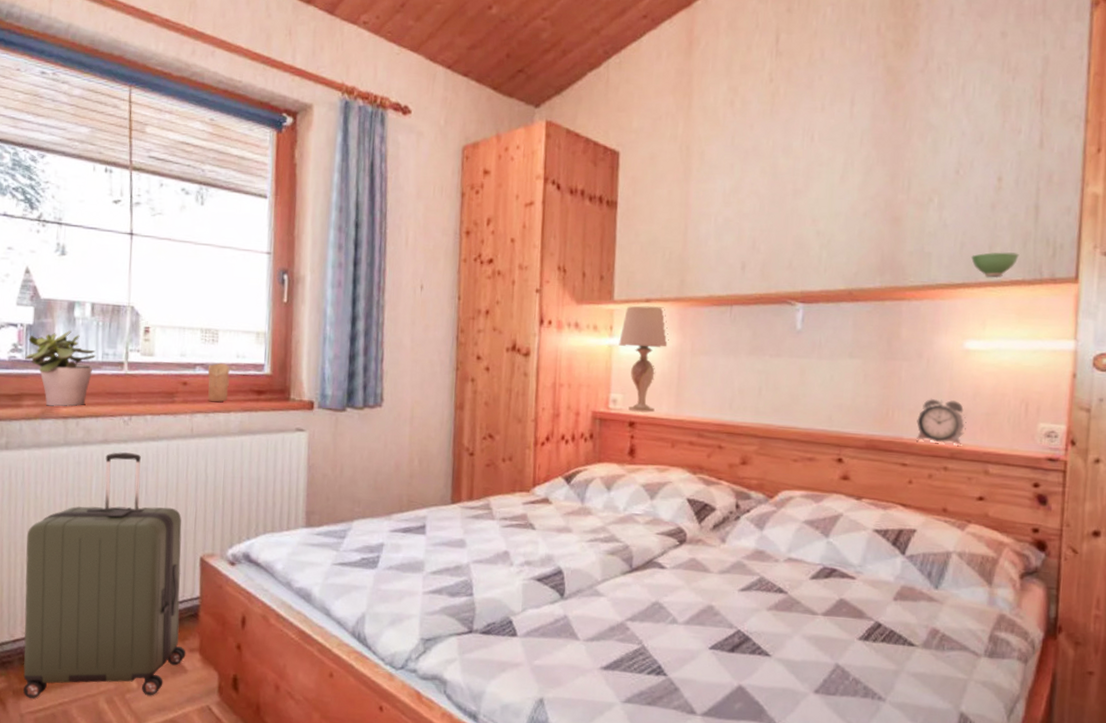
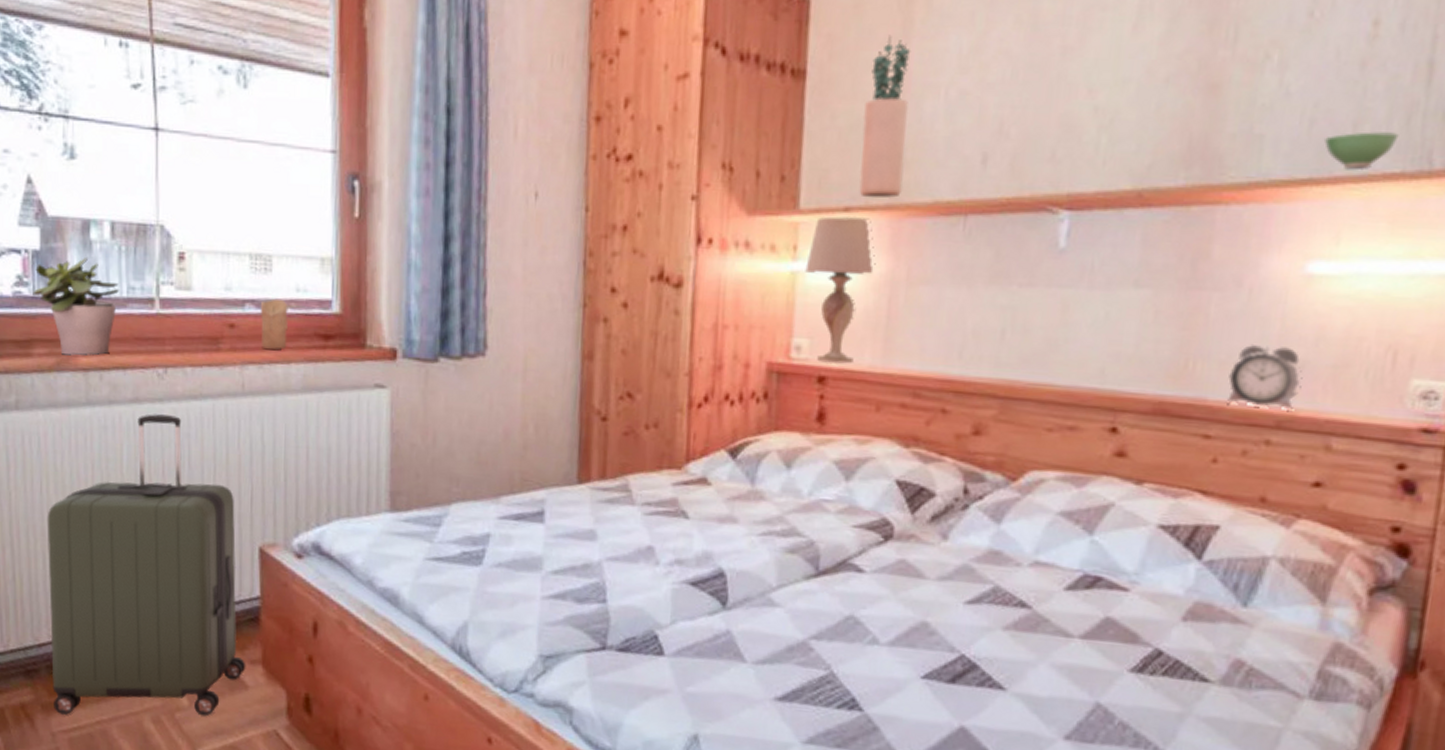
vase: none [656,178,691,293] -> present [859,34,911,199]

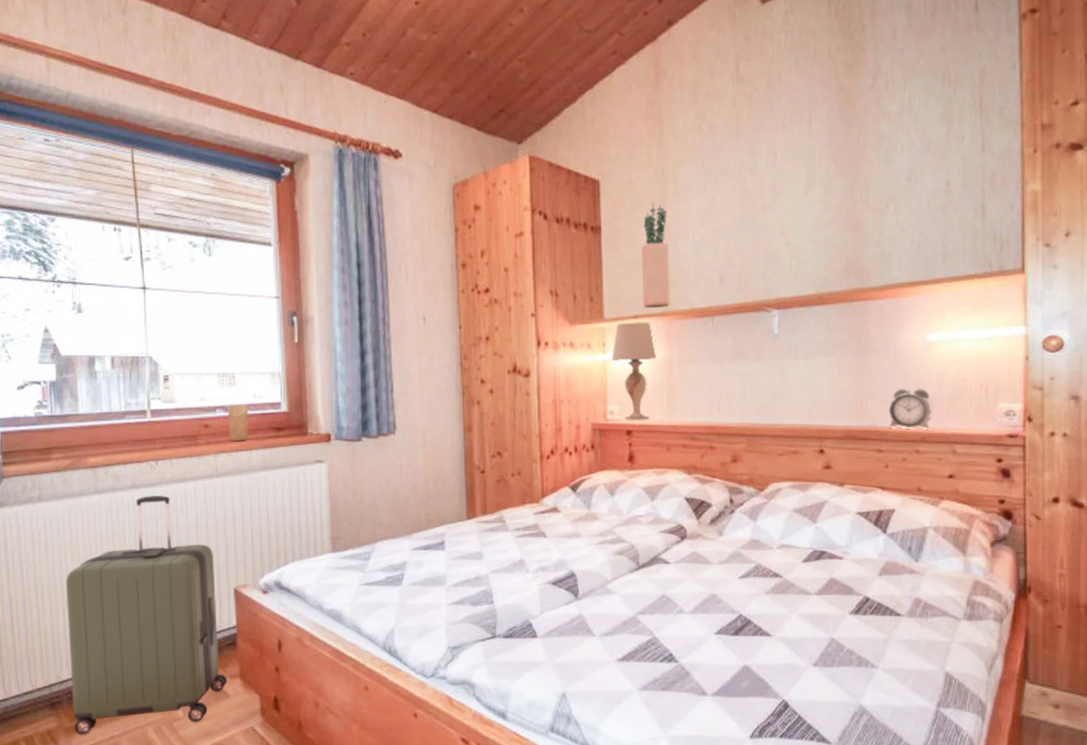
potted plant: present [33,256,120,357] -> none [51,383,119,457]
bowl: present [1324,132,1399,171] -> none [928,250,970,274]

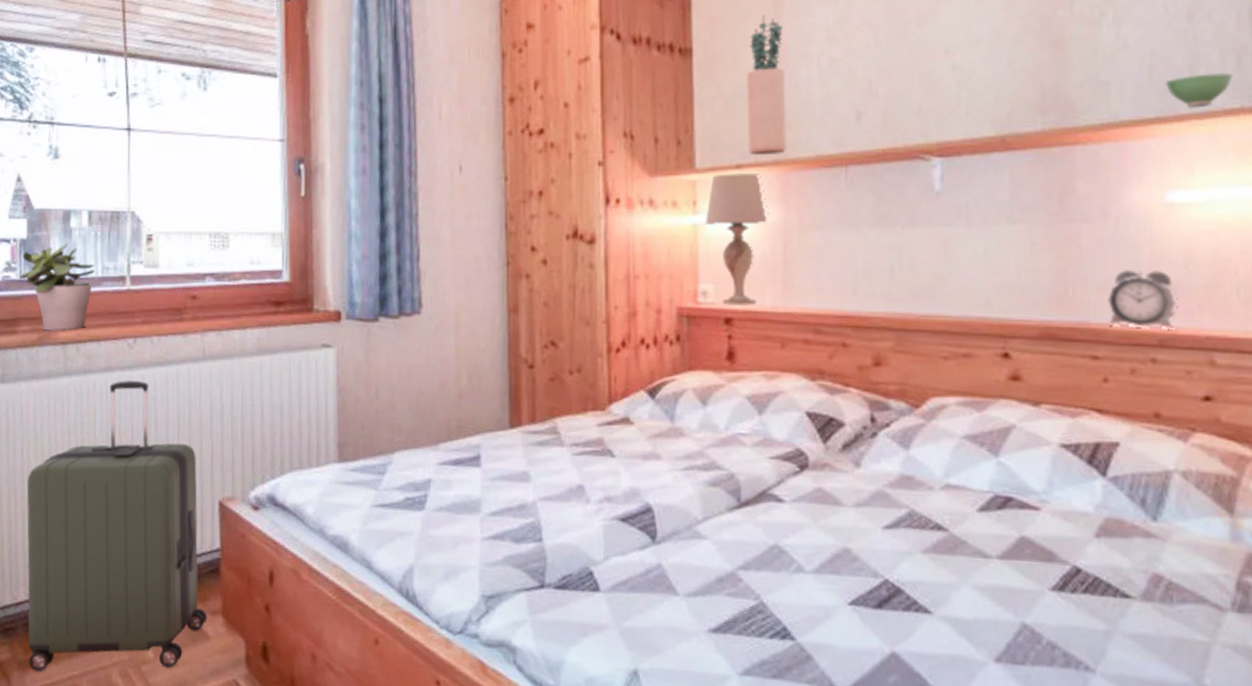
potted plant: none [51,383,119,457] -> present [19,242,96,331]
candle: present [227,404,249,442] -> none [218,271,244,318]
bowl: none [928,250,970,274] -> present [1166,73,1233,108]

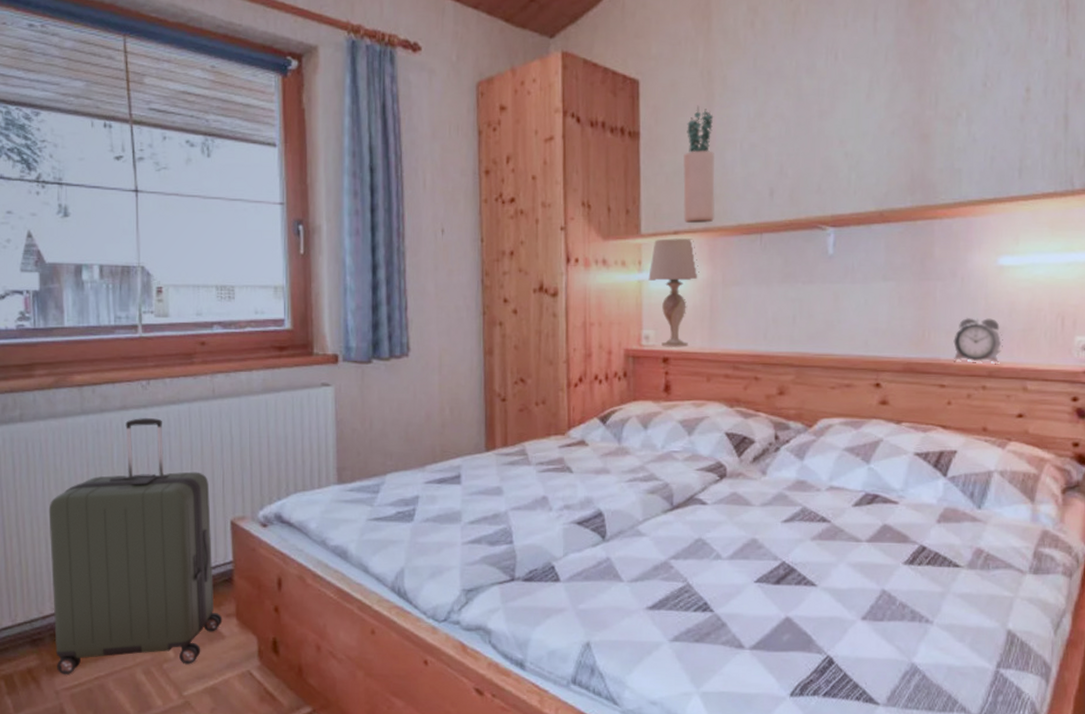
potted plant: present [19,242,96,331] -> none [34,294,108,375]
bowl: present [1166,73,1233,108] -> none [1002,164,1050,192]

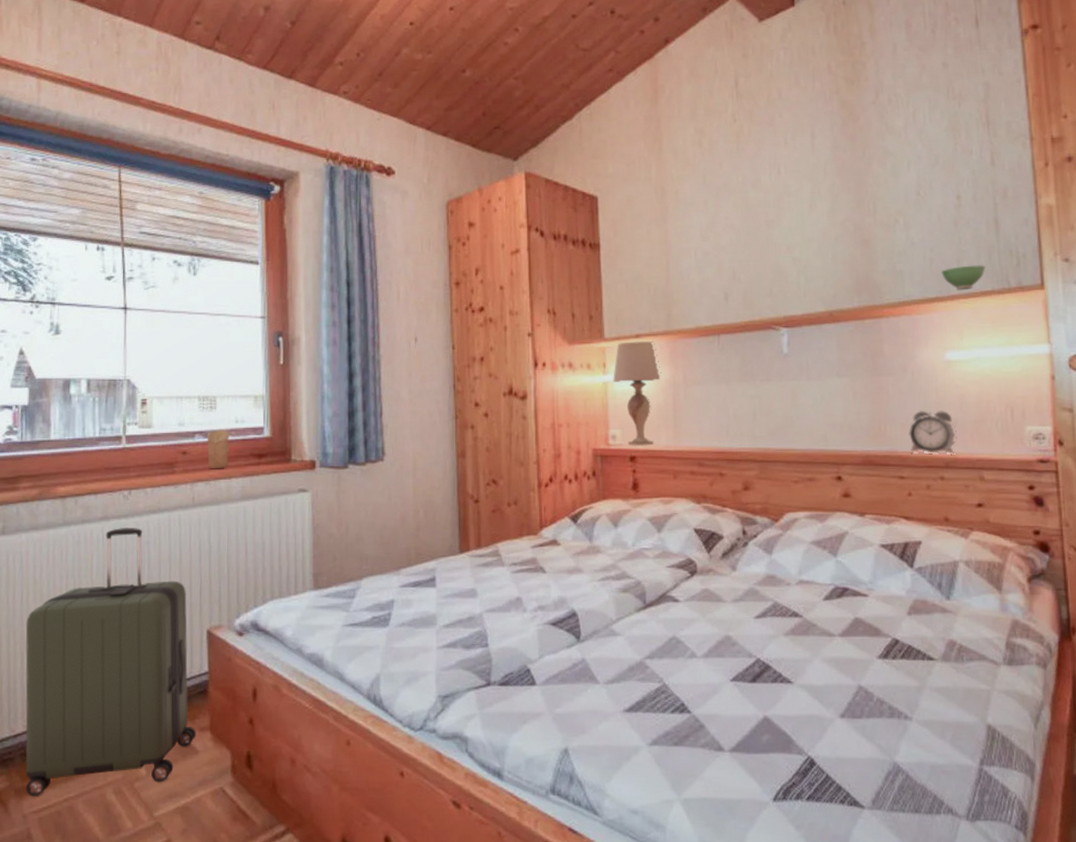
candle: none [226,320,249,361] -> present [207,429,229,469]
vase: present [682,105,716,224] -> none [641,218,674,328]
bowl: none [1002,164,1050,192] -> present [941,265,986,291]

